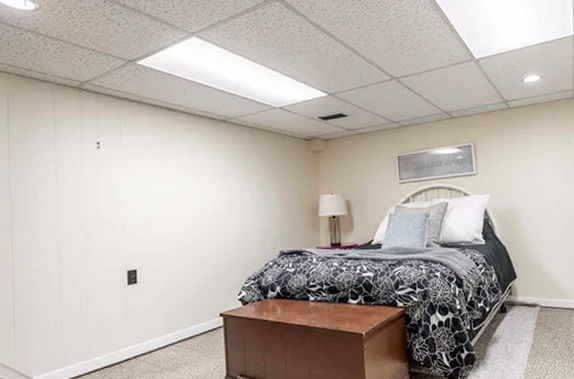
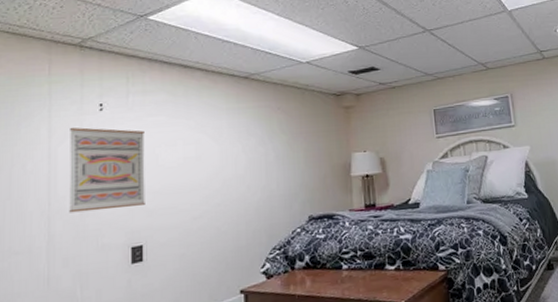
wall art: none [73,163,138,239] -> present [69,127,145,213]

